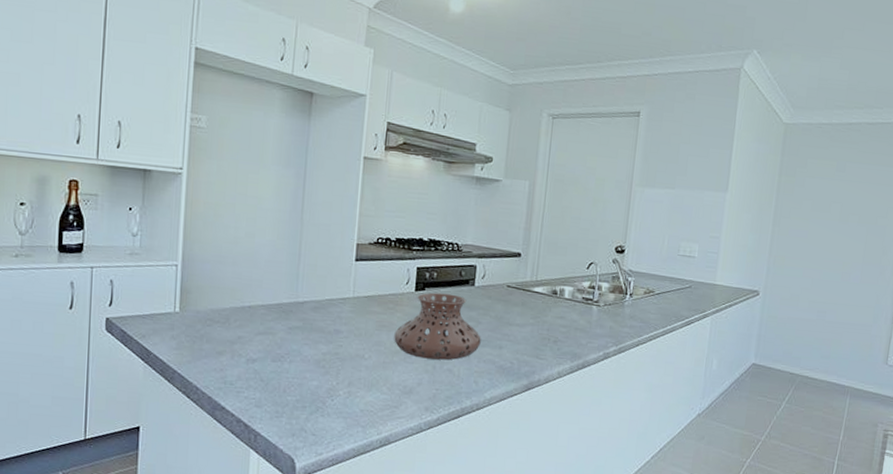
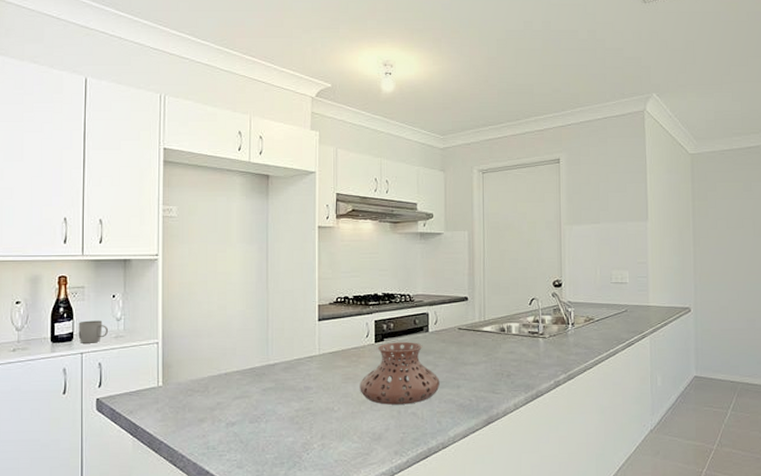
mug: none [89,232,123,258] -> present [78,320,109,343]

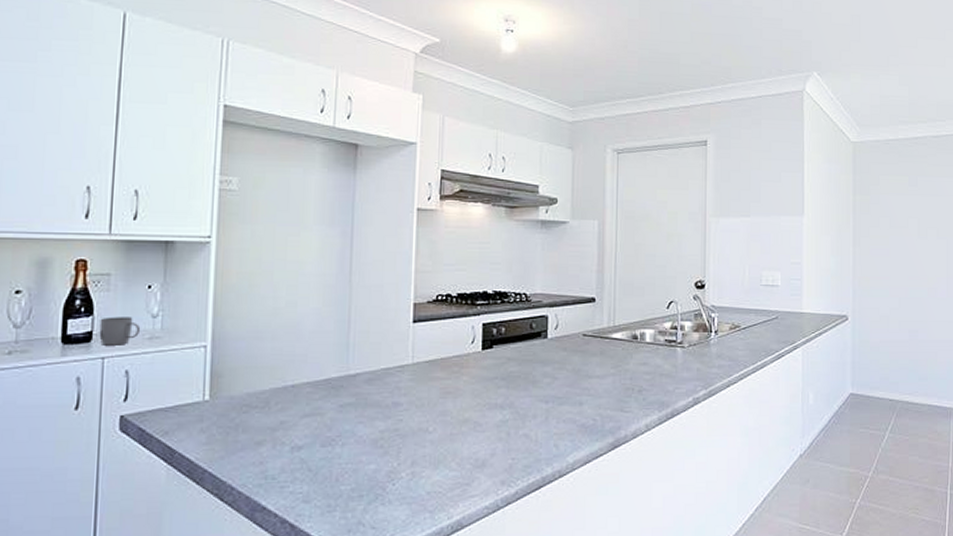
vase: present [360,342,440,405] -> none [461,349,559,425]

